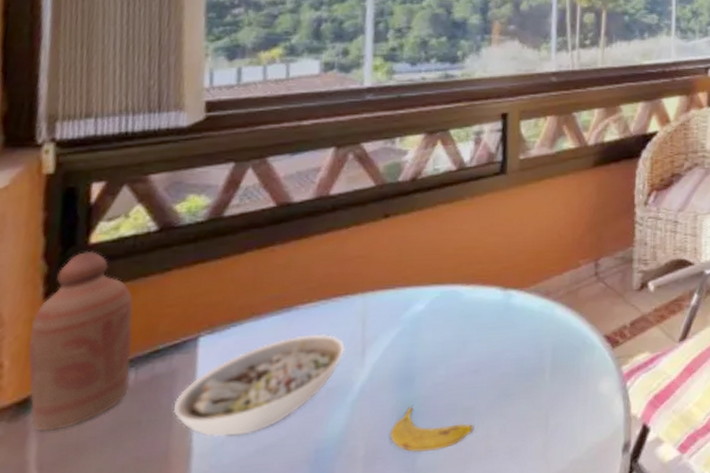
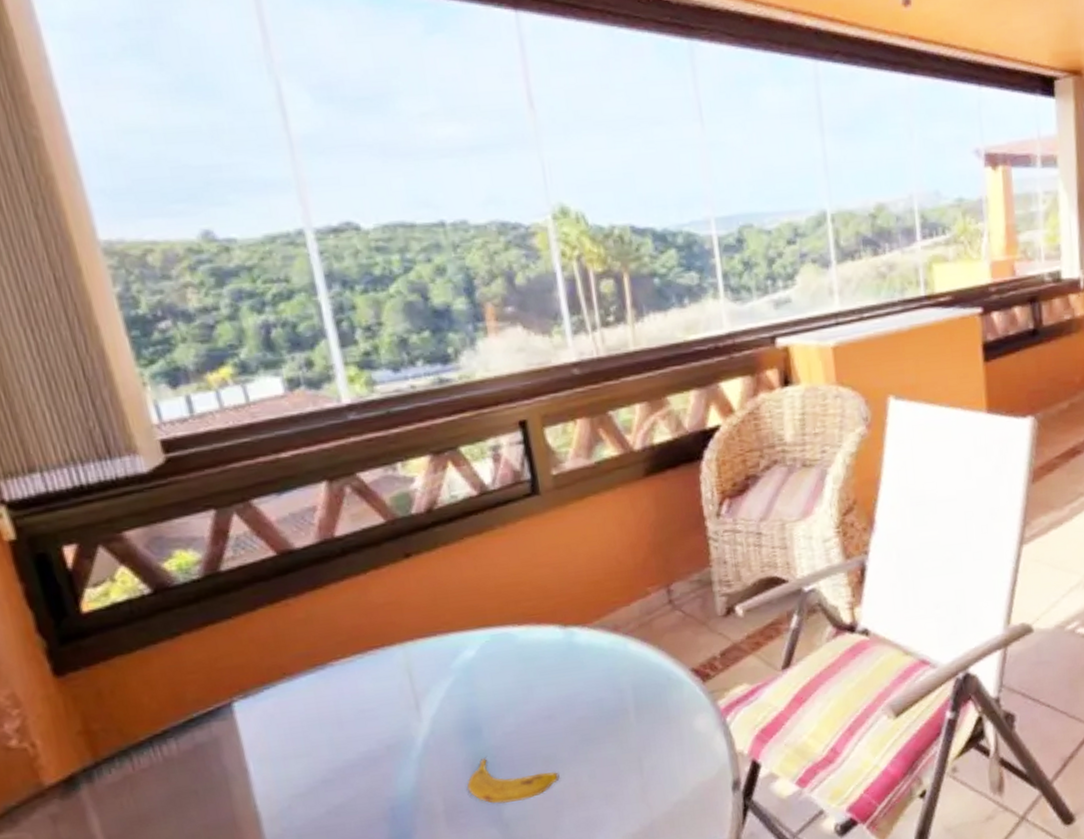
bottle: present [28,250,134,432] -> none [50,620,174,806]
bowl: present [172,333,346,437] -> none [225,689,397,802]

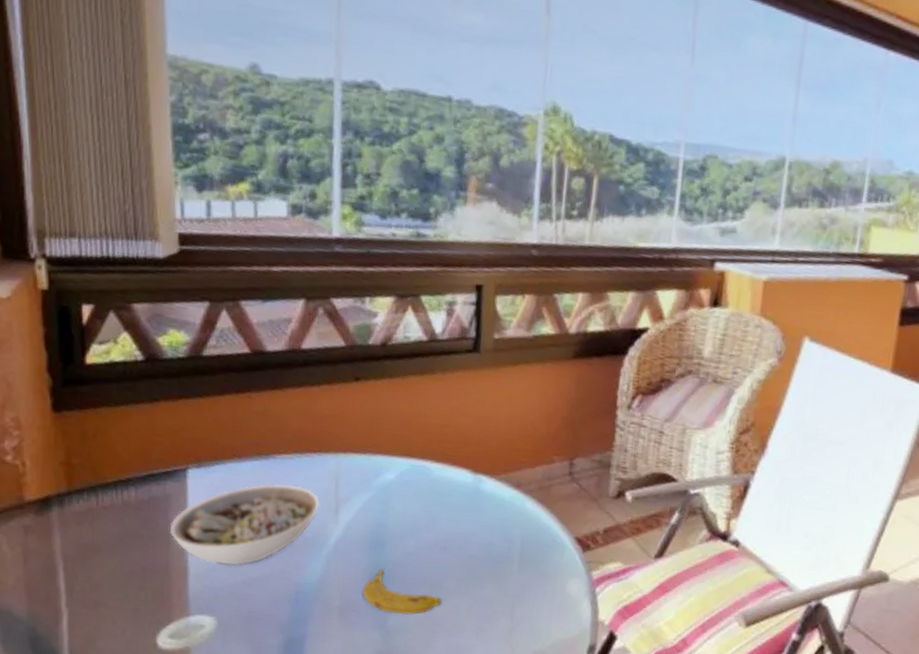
bowl: none [225,689,397,802] -> present [169,483,321,566]

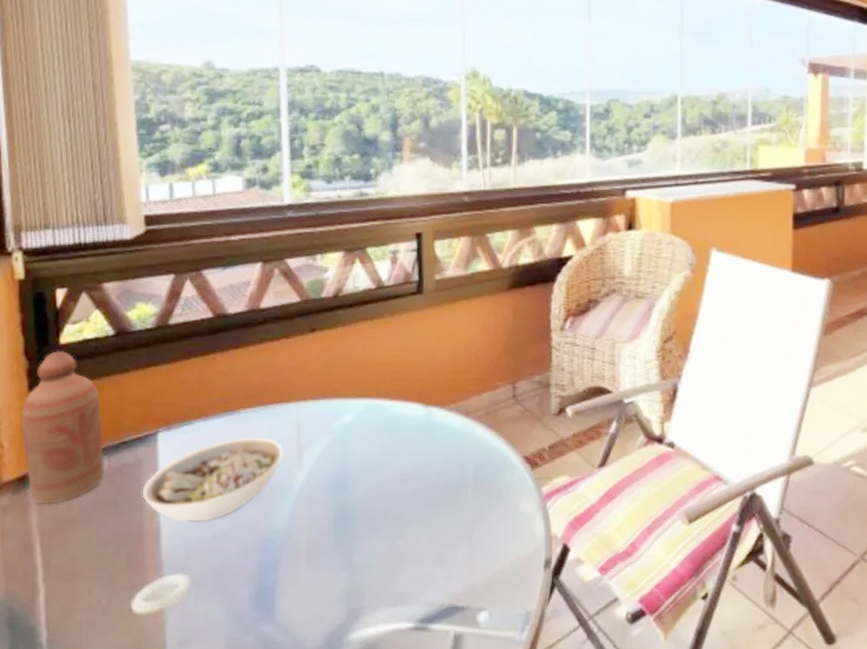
bottle: none [44,370,131,530] -> present [21,350,104,504]
fruit: present [363,569,442,616] -> none [328,508,404,551]

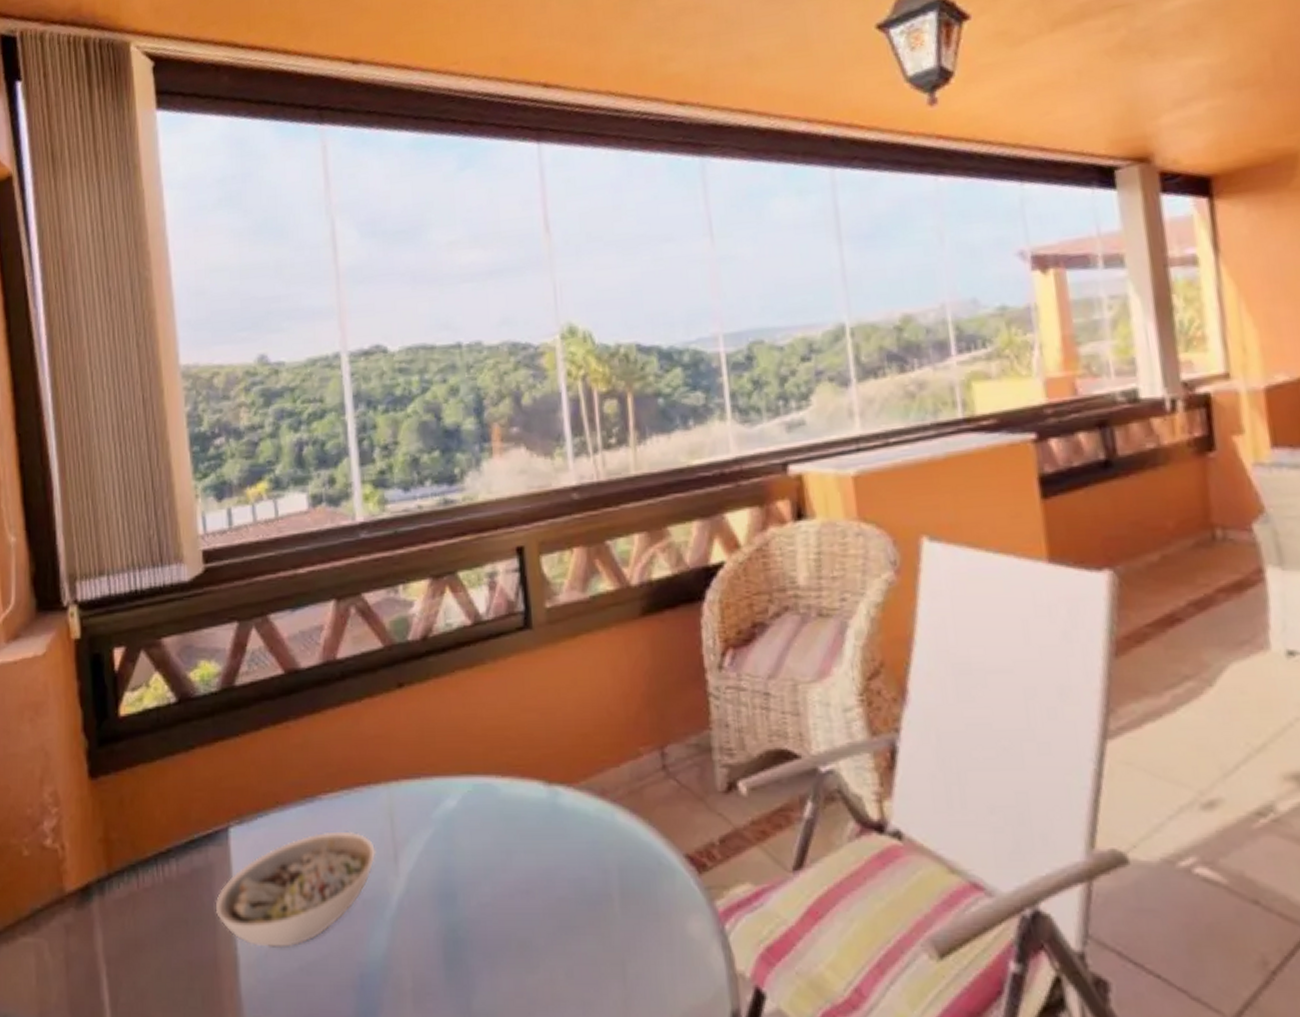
bottle: present [21,350,104,504] -> none [82,724,172,922]

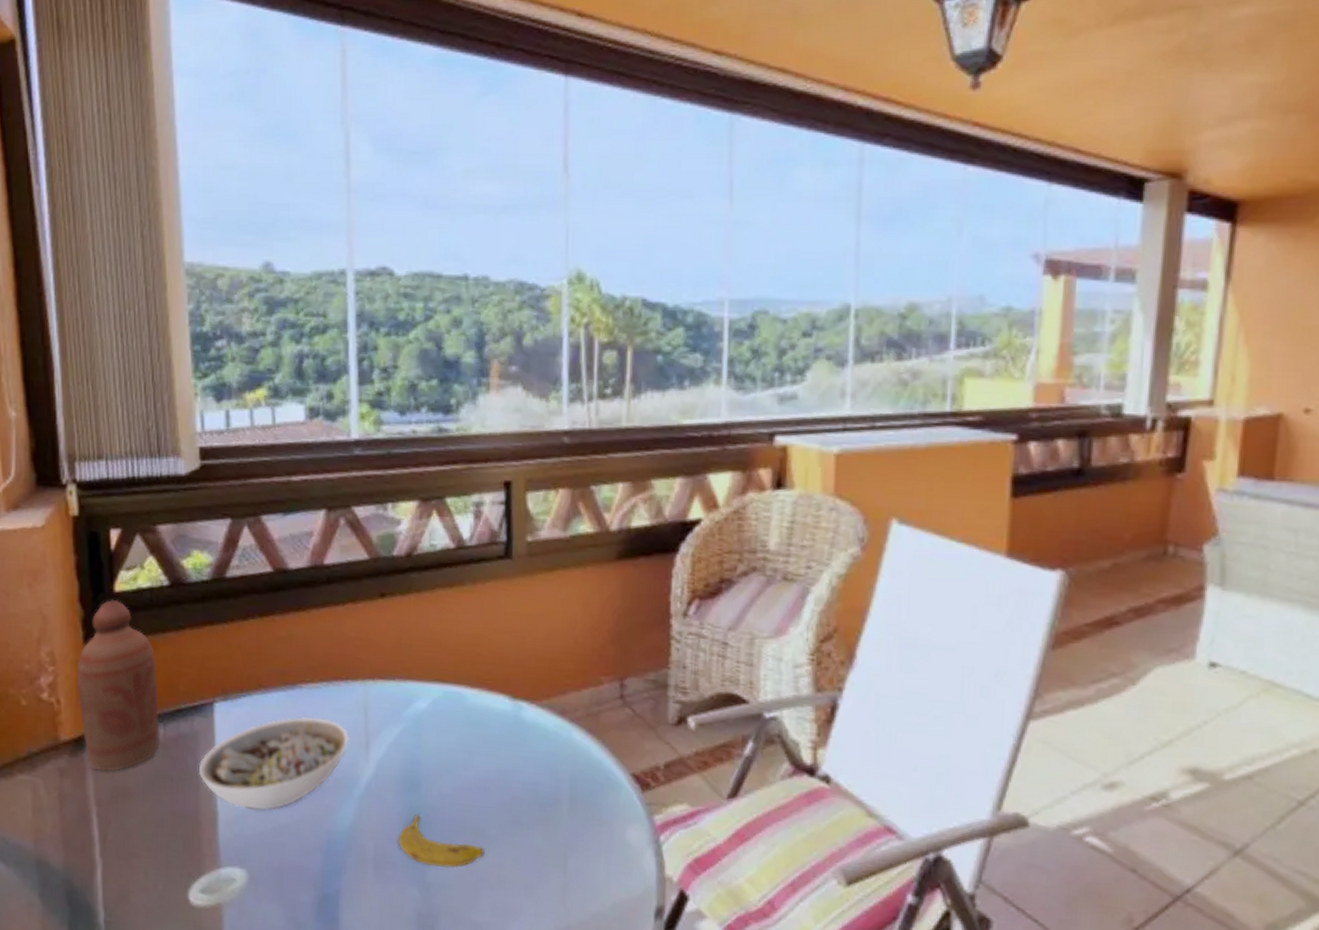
bottle: none [82,724,172,922] -> present [77,599,160,772]
fruit: none [437,930,534,993] -> present [398,813,485,869]

